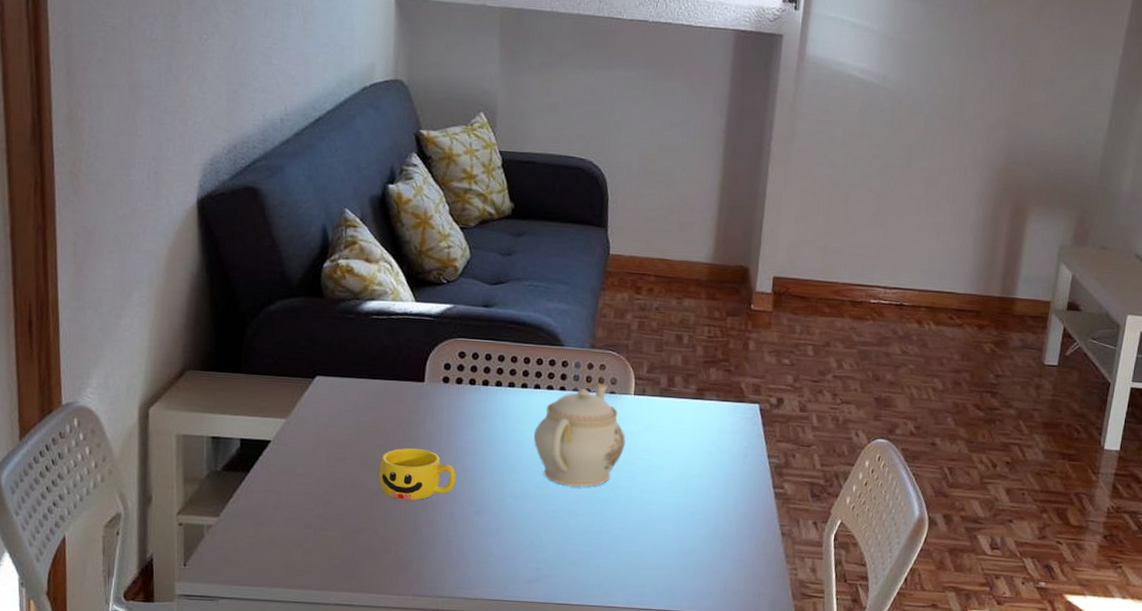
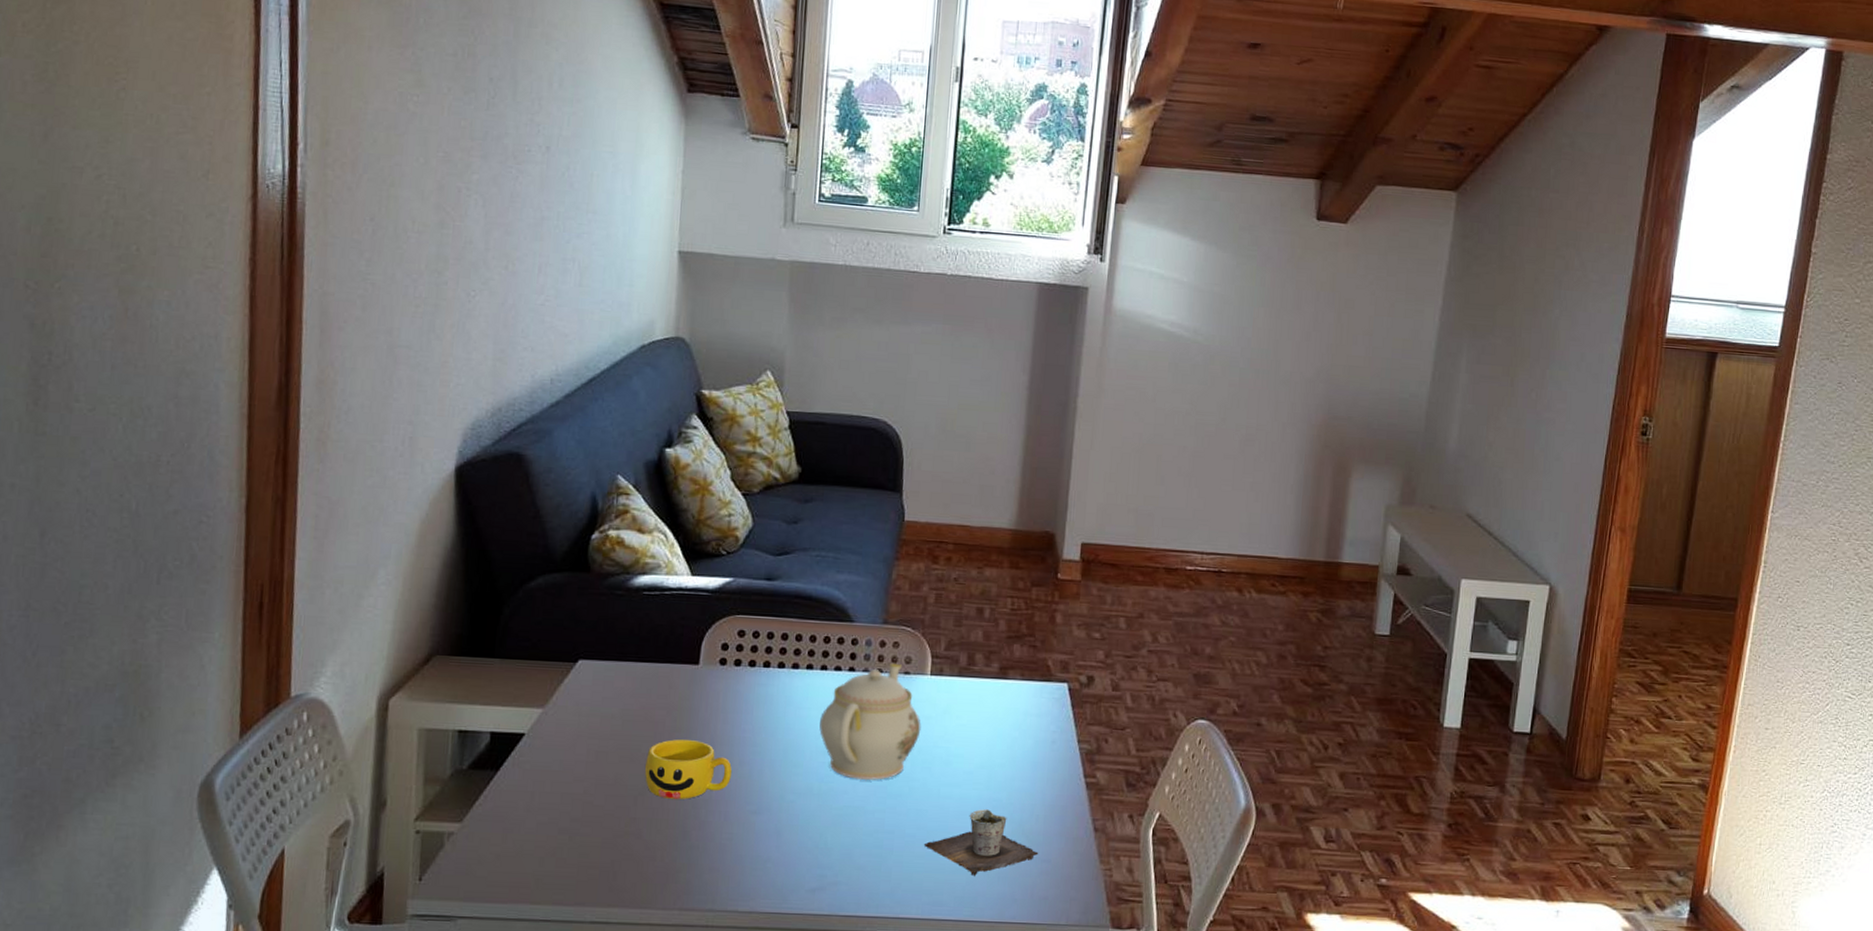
cup: none [628,514,732,573] -> present [923,809,1039,877]

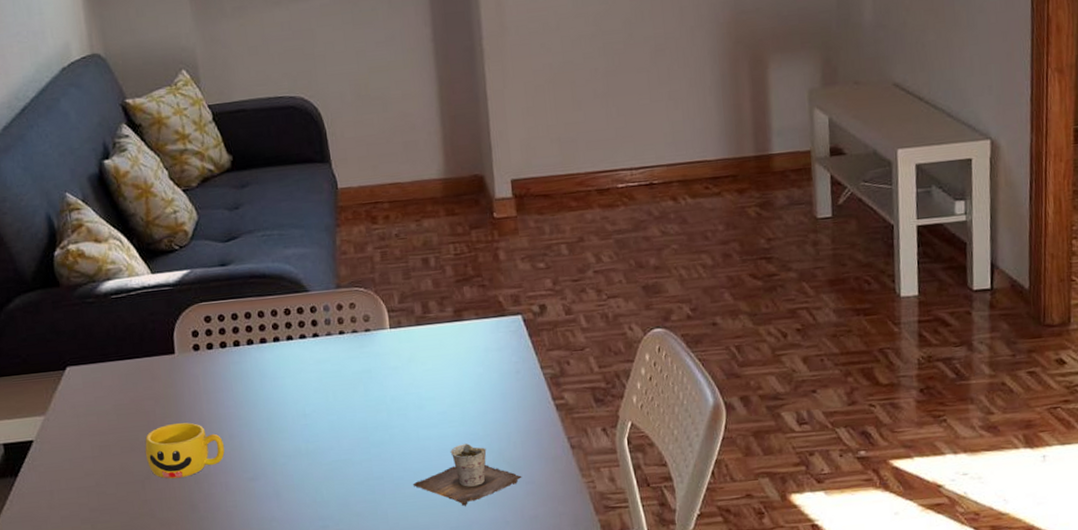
teapot: present [819,664,921,781] -> none [295,323,391,436]

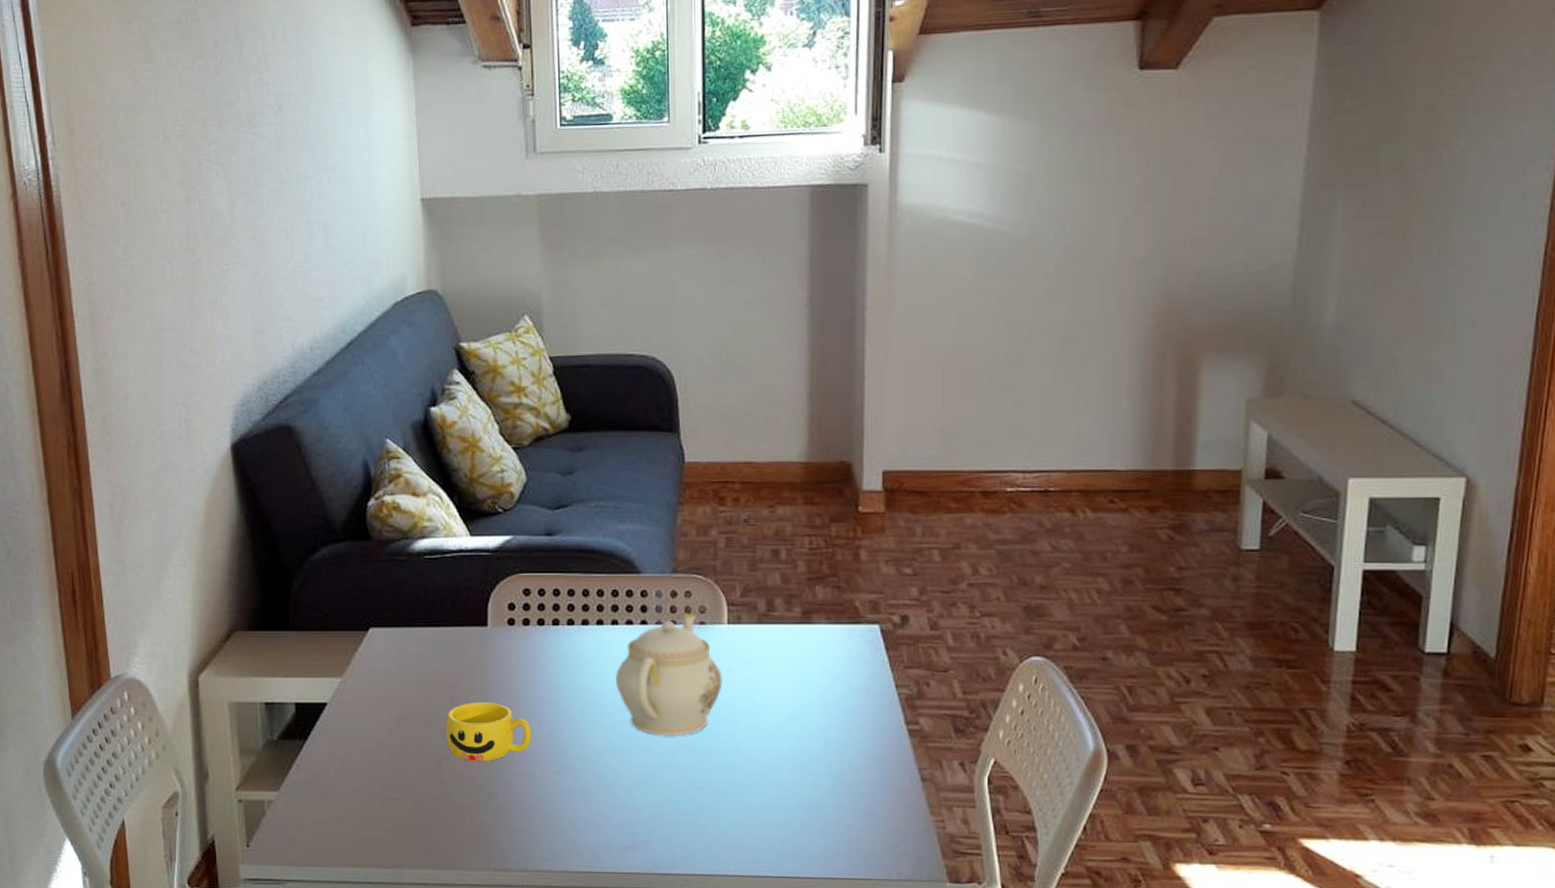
teapot: none [295,323,391,436] -> present [616,614,723,737]
cup: present [412,443,522,507] -> none [736,762,862,832]

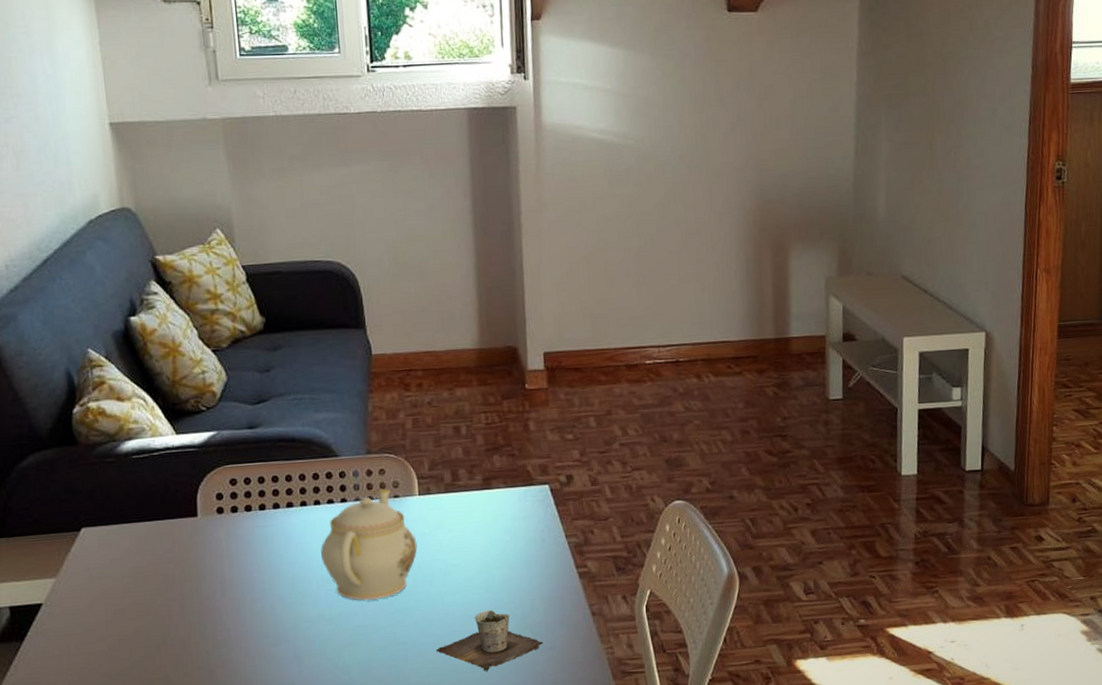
cup: present [445,703,531,762] -> none [162,586,246,644]
cup: none [736,762,862,832] -> present [435,610,544,672]

